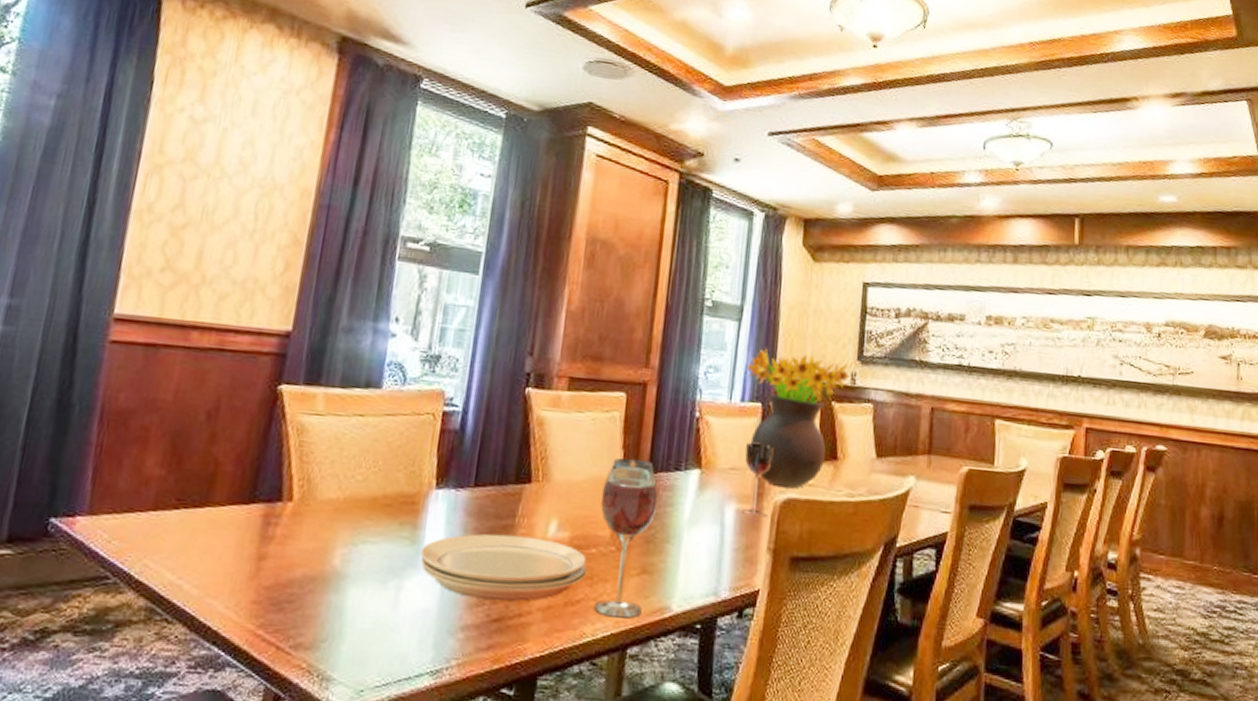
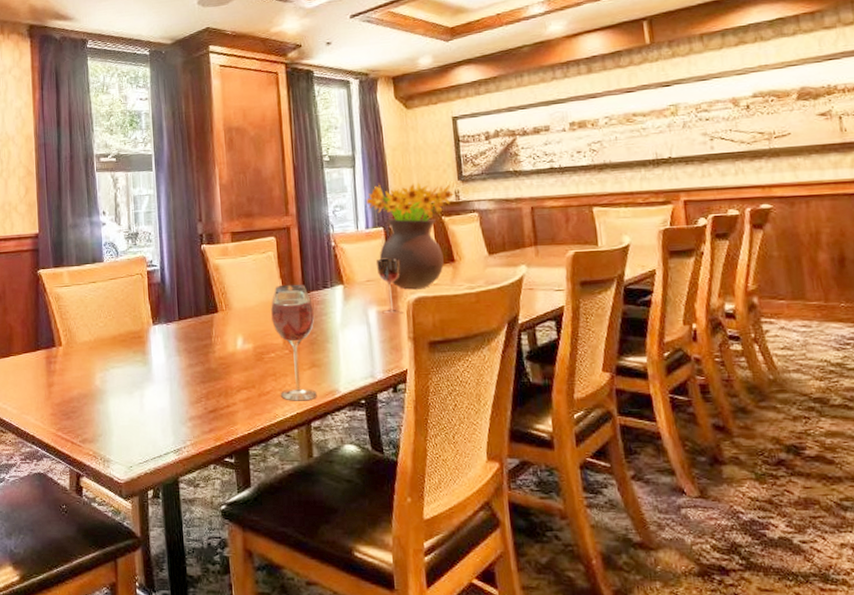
plate: present [421,533,587,602] -> none [151,350,271,398]

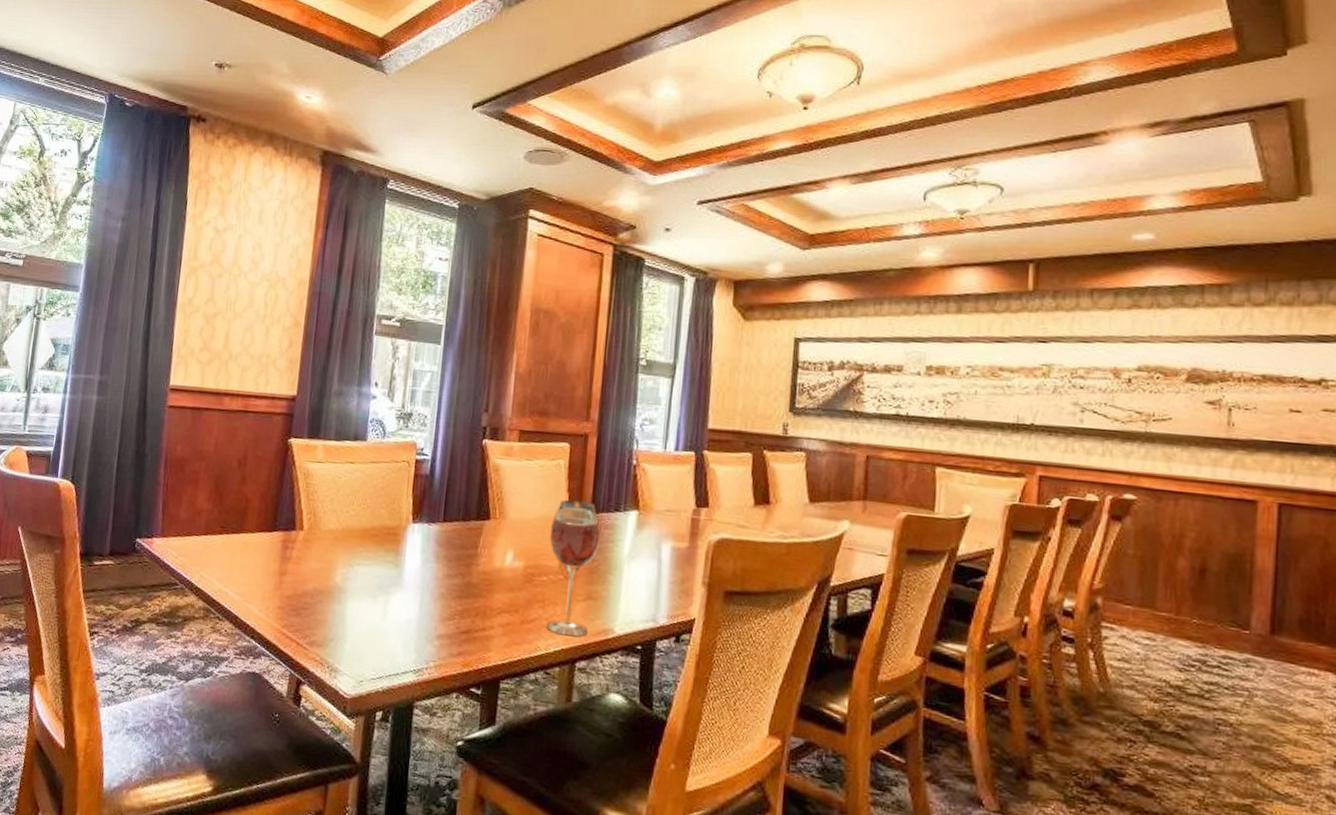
flower arrangement: present [366,182,454,290] -> none [680,401,782,530]
wineglass: present [375,258,402,315] -> none [676,488,707,555]

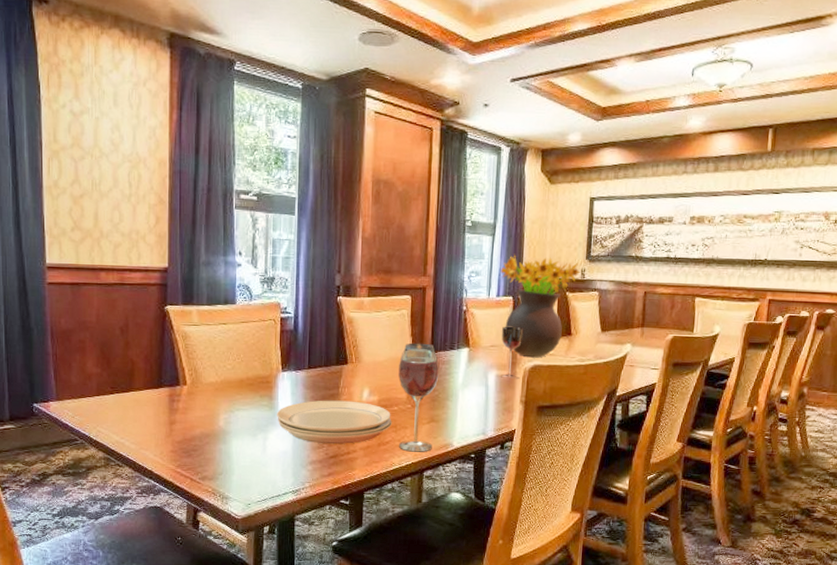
plate: none [402,560,540,618] -> present [277,400,392,445]
wineglass: none [676,488,707,555] -> present [500,327,523,380]
flower arrangement: none [680,401,782,530] -> present [501,255,580,358]

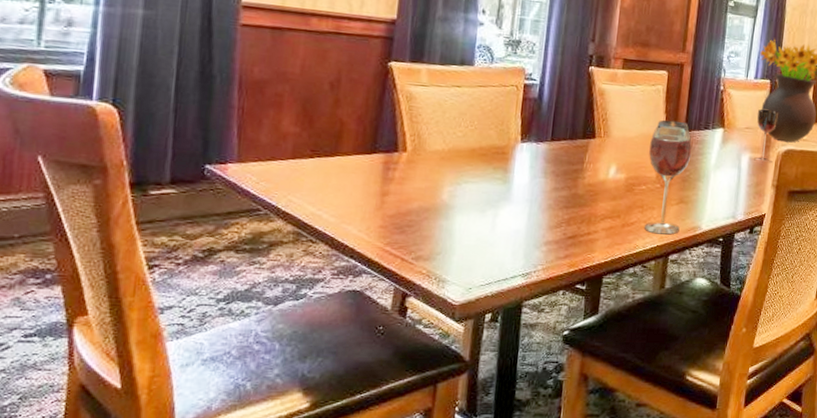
plate: present [277,400,392,445] -> none [511,175,639,224]

